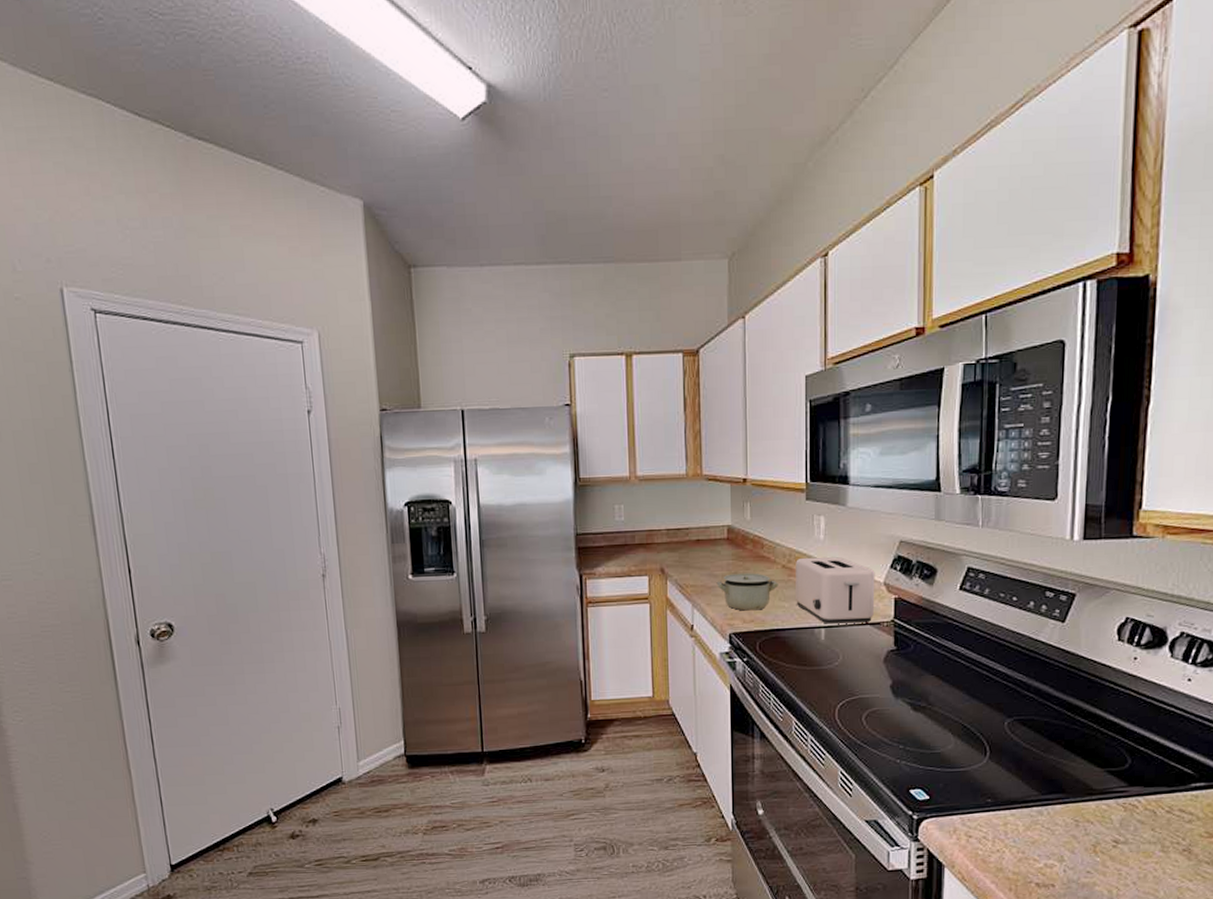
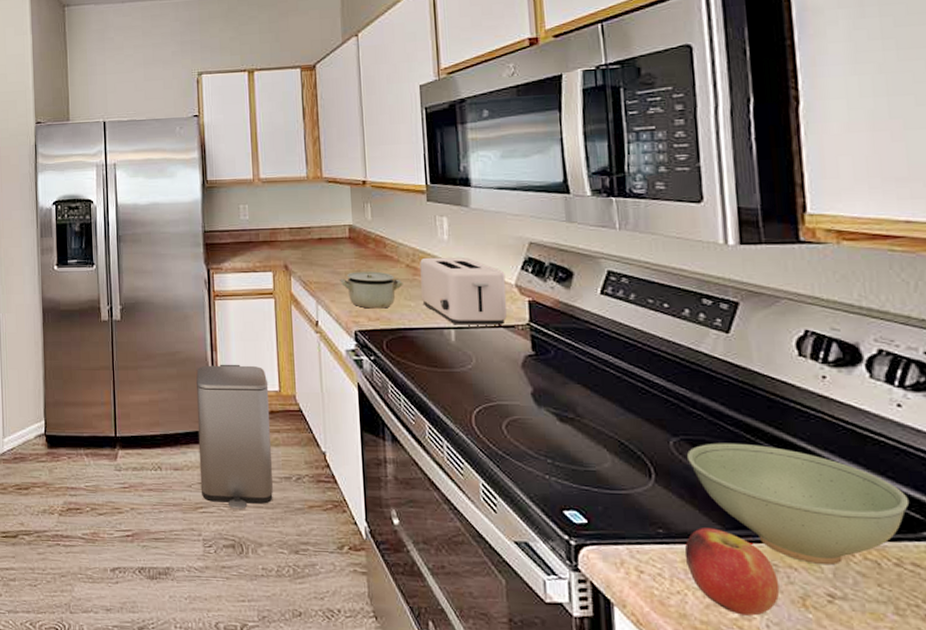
pedal bin: none [567,672,645,814] -> present [195,364,273,510]
fruit: none [1006,794,1078,864] -> present [684,528,780,616]
bowl: none [1017,720,1185,818] -> present [686,443,910,566]

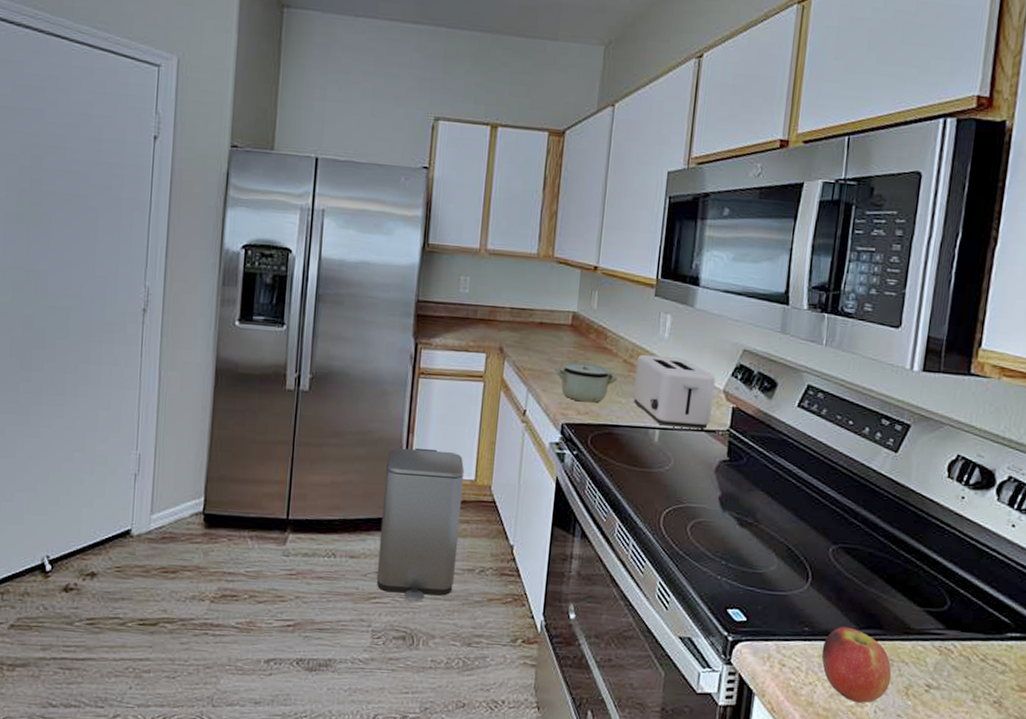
bowl: present [686,443,910,566] -> none [840,551,1003,661]

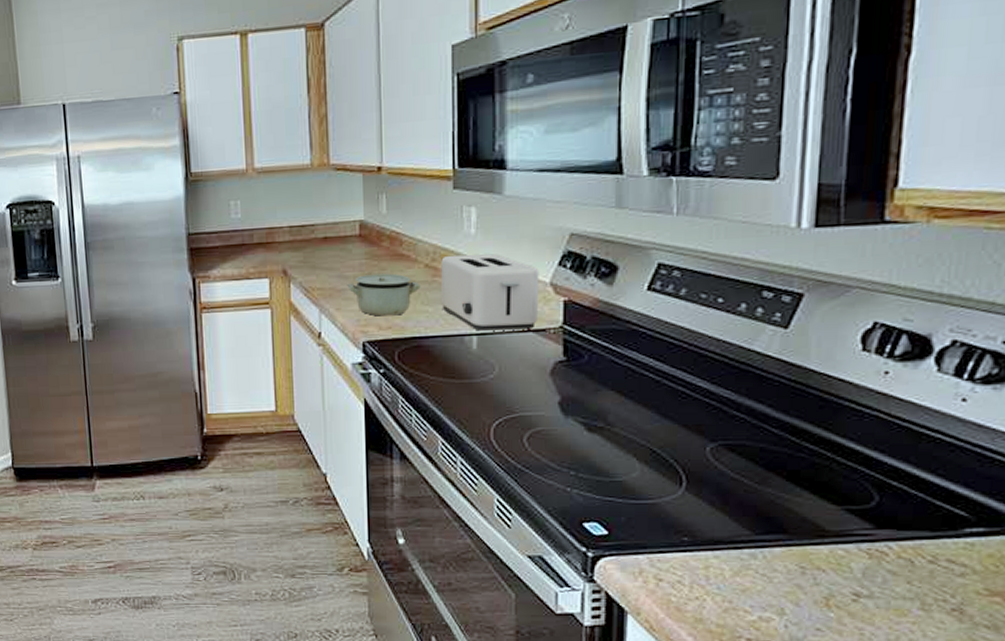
pedal bin: present [376,447,465,601] -> none [180,383,268,536]
fruit: present [821,627,892,703] -> none [708,534,804,617]

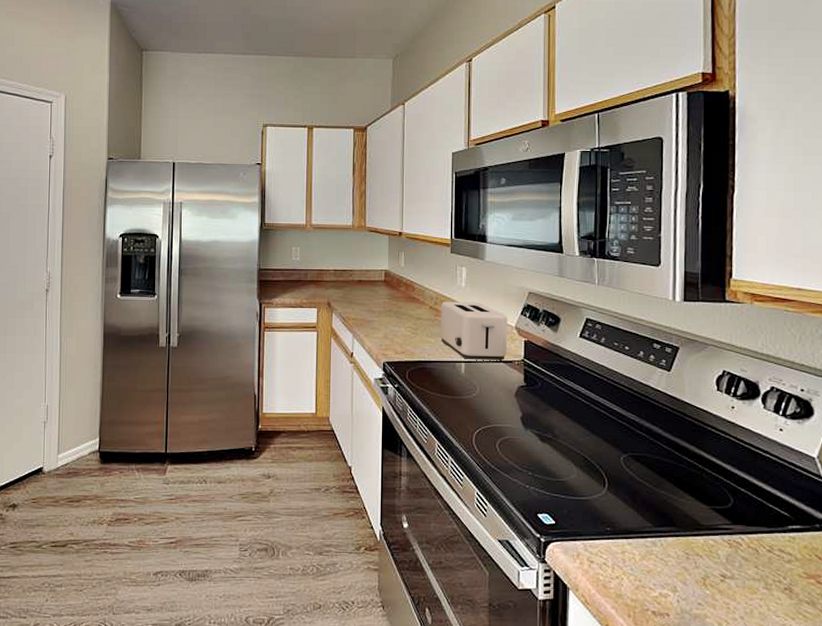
saucepan: present [347,273,421,316] -> none [374,311,426,344]

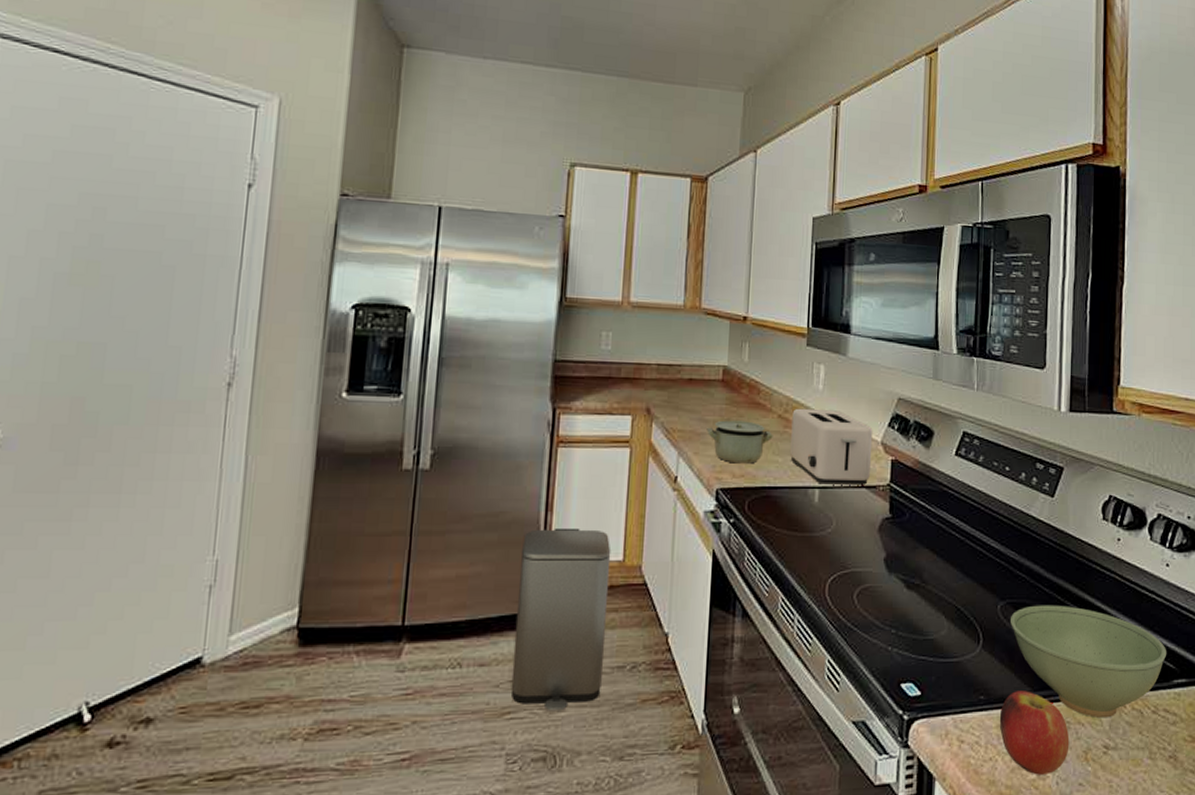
pedal bin: none [240,388,307,517] -> present [511,527,611,711]
saucepan: none [374,311,426,344] -> present [706,420,773,464]
fruit: none [624,526,689,594] -> present [999,691,1070,775]
bowl: none [632,458,782,553] -> present [1009,605,1167,718]

